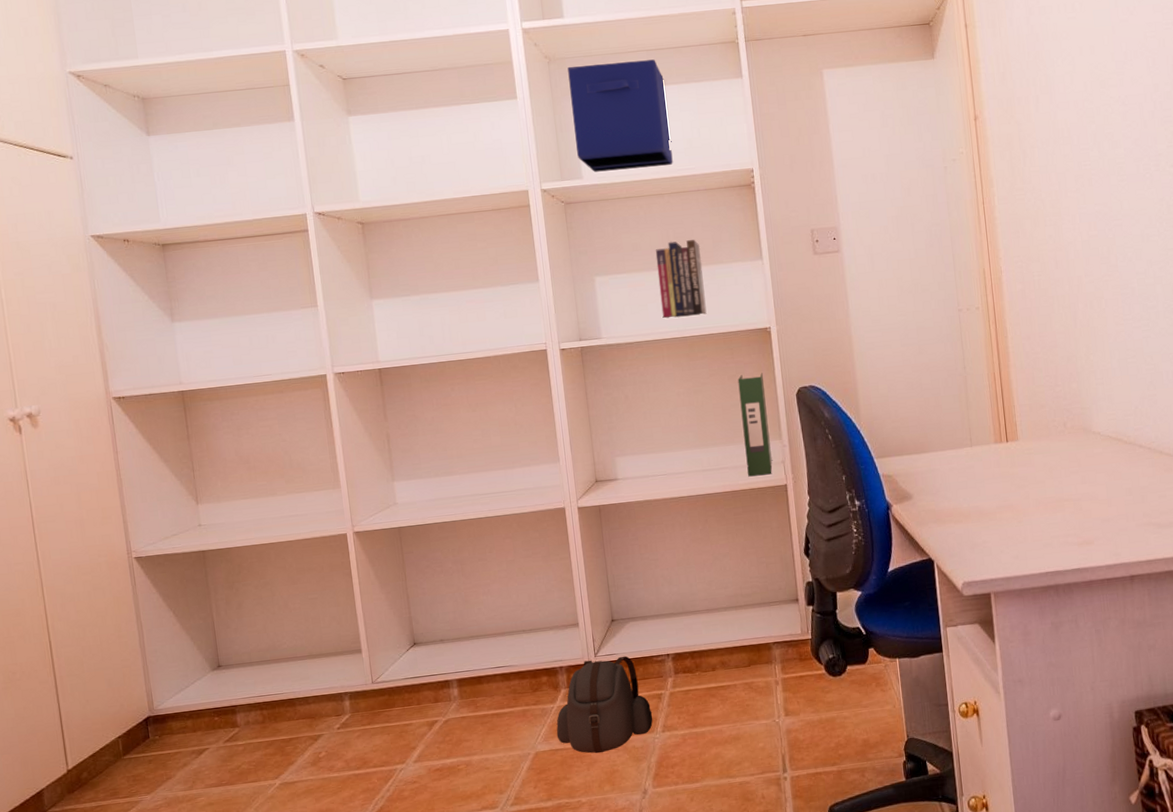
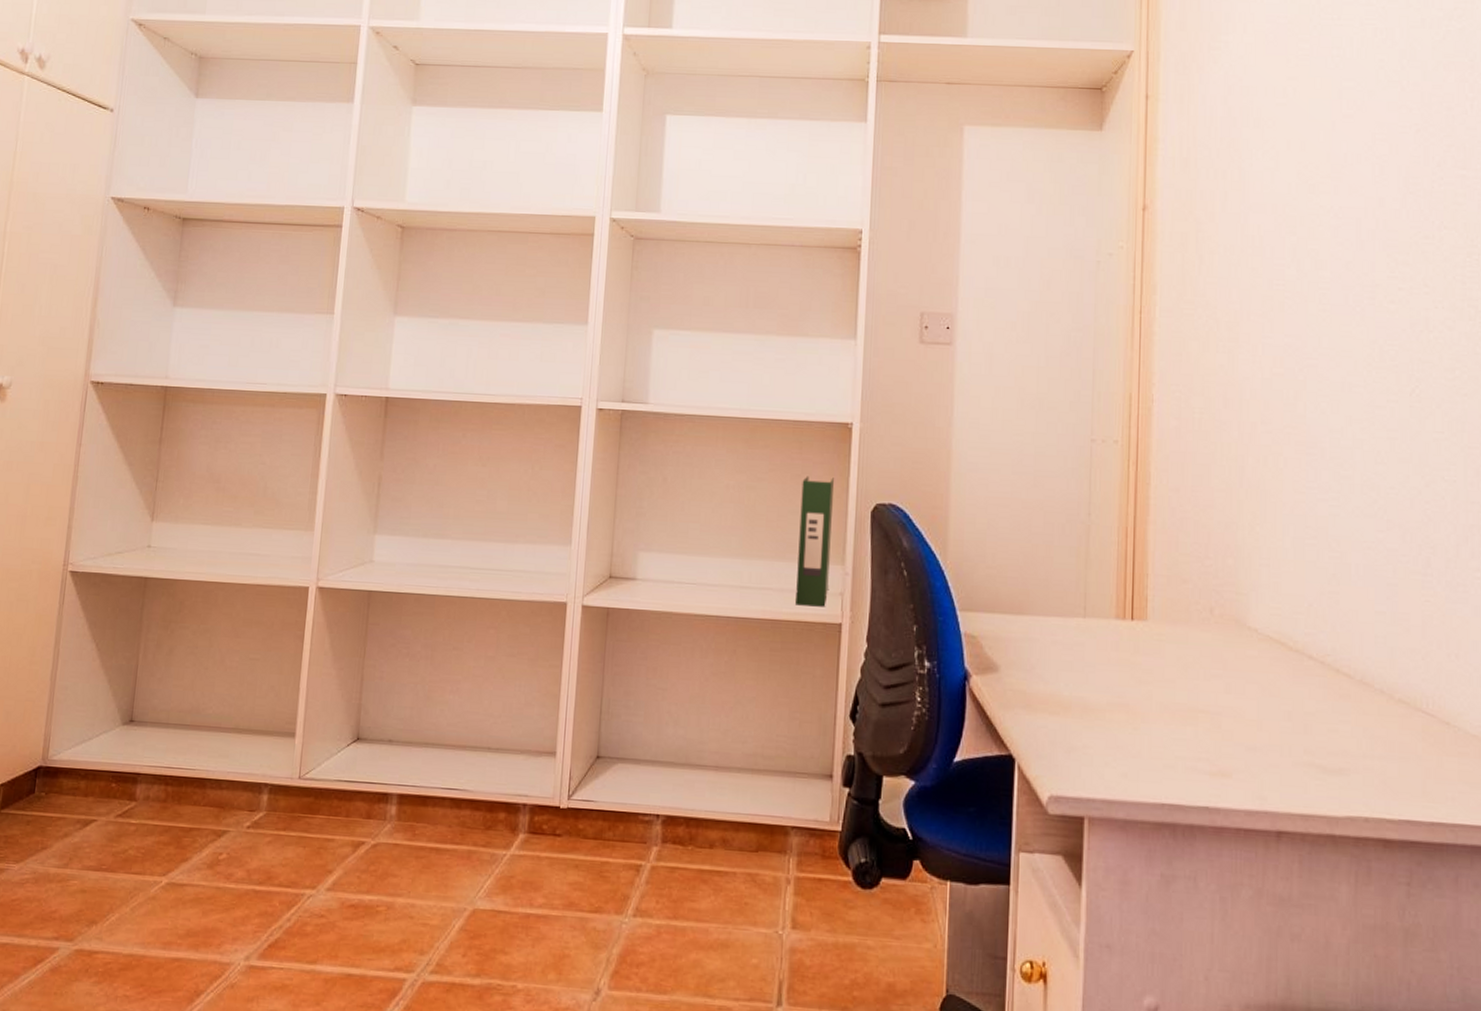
backpack: present [556,656,653,754] -> none [502,802,625,928]
storage box: present [567,59,673,172] -> none [659,83,774,212]
books: present [655,240,707,319] -> none [724,302,783,395]

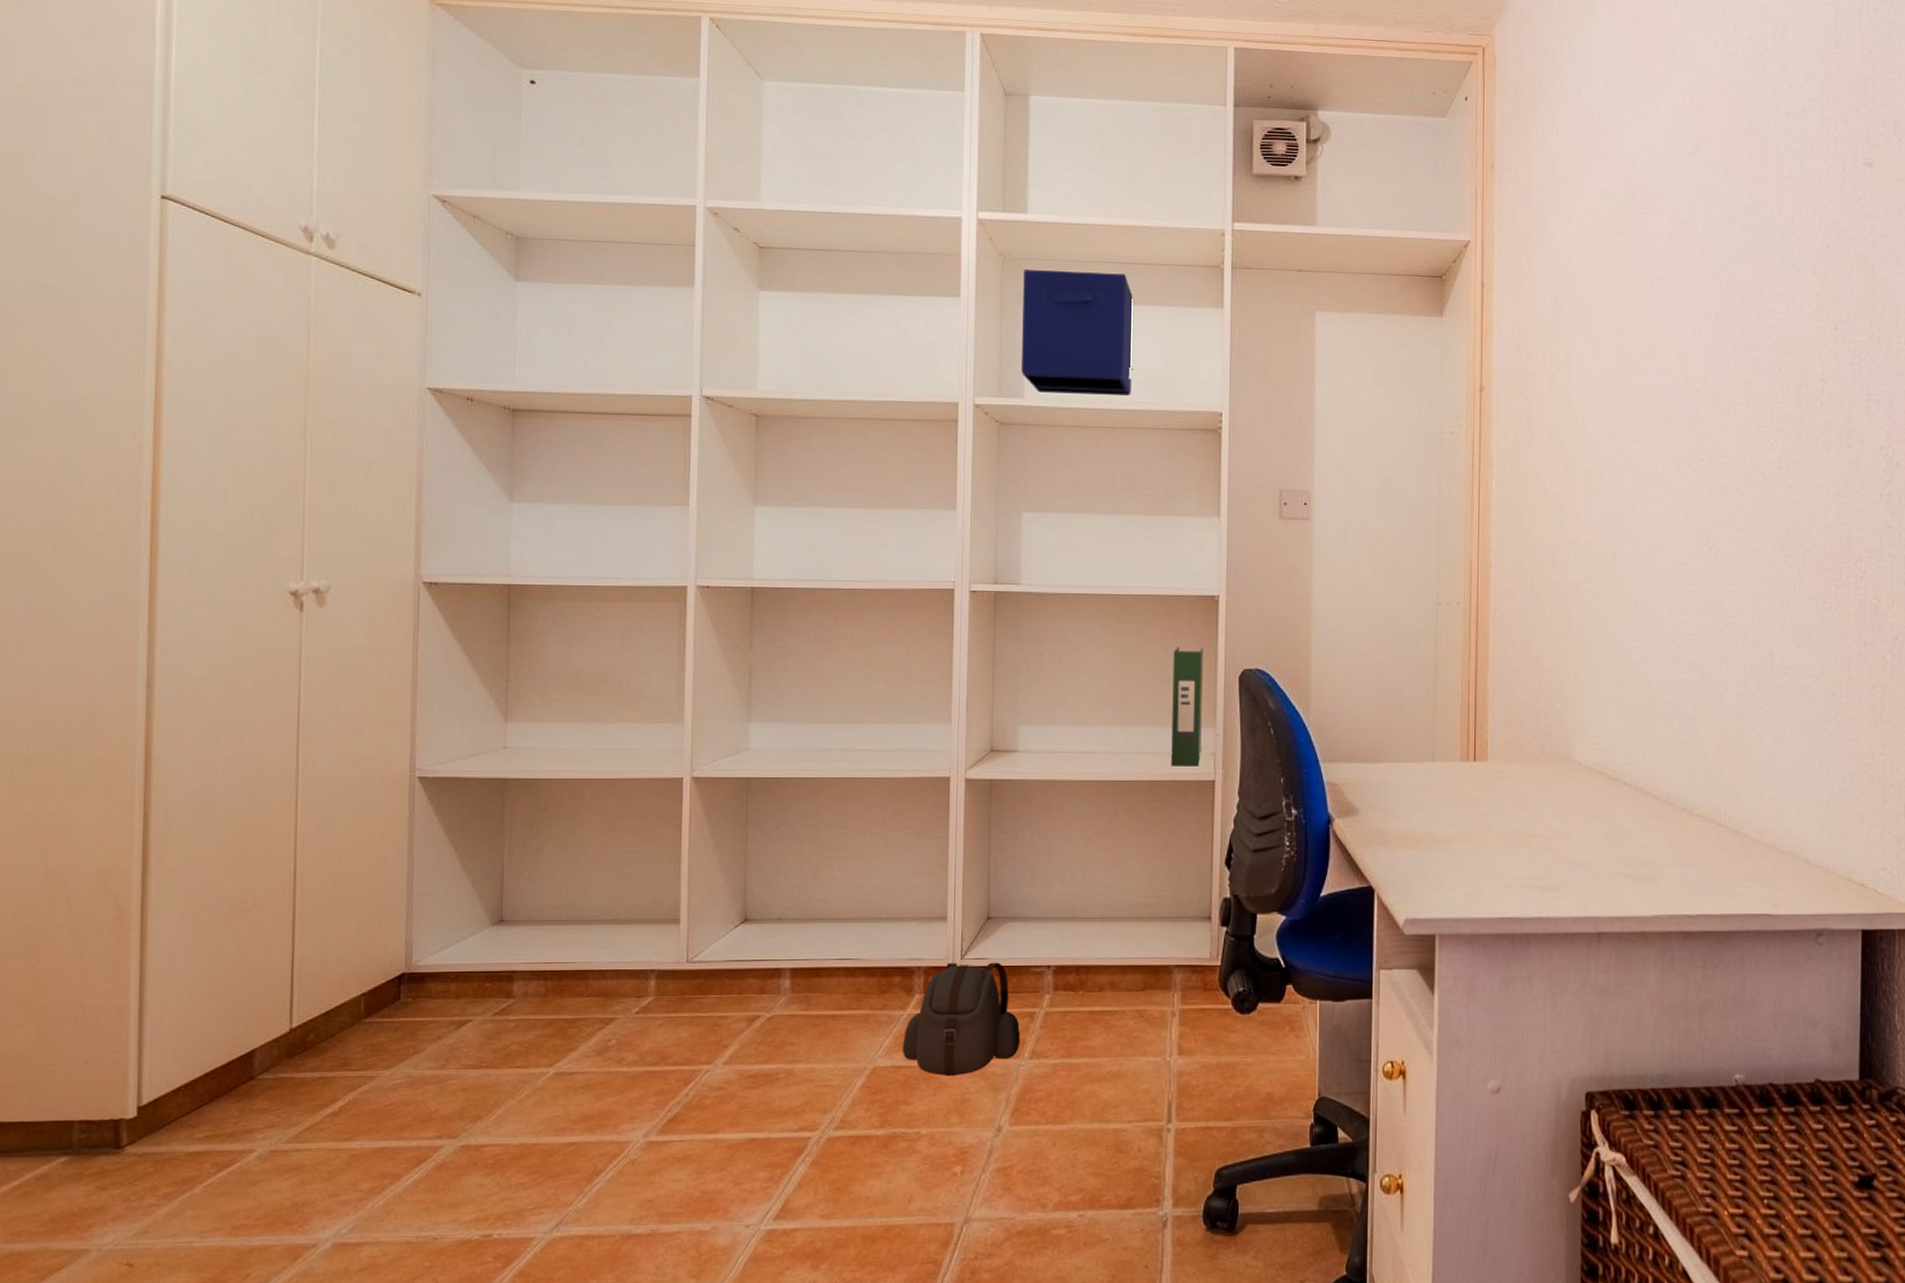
backpack: none [502,802,625,928] -> present [902,962,1021,1077]
storage box: none [659,83,774,212] -> present [1022,268,1133,397]

